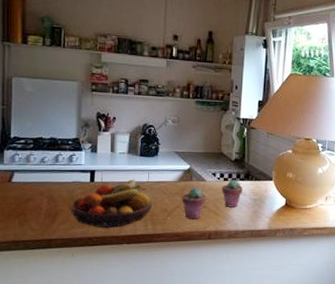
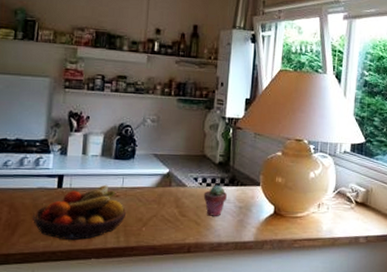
potted succulent: present [181,187,206,219] -> none [159,194,187,230]

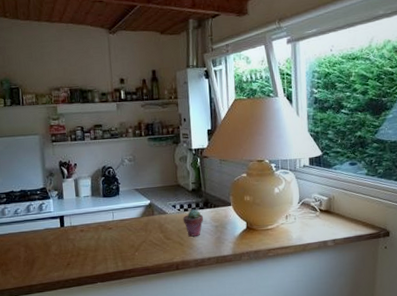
fruit bowl: present [33,184,127,240] -> none [45,219,120,269]

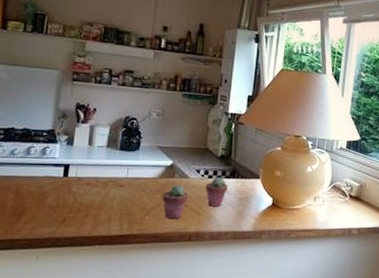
potted succulent: none [146,221,170,252] -> present [162,185,189,219]

